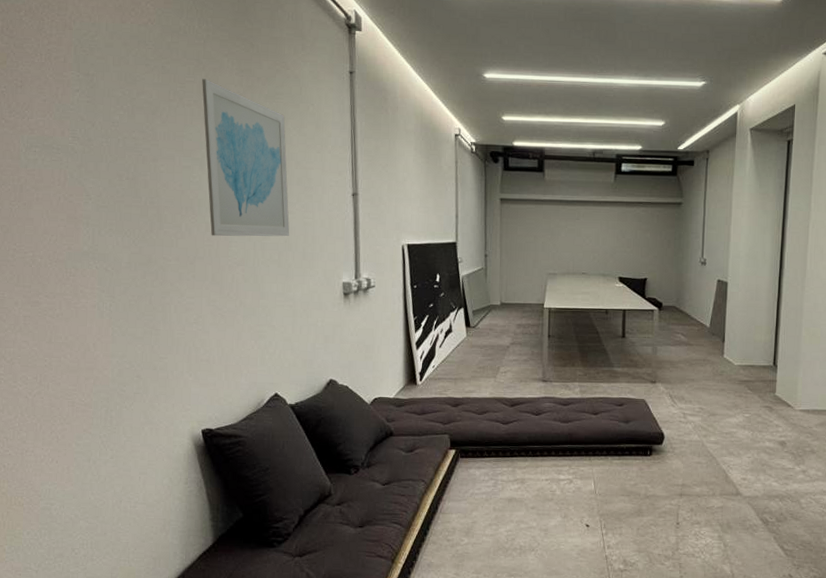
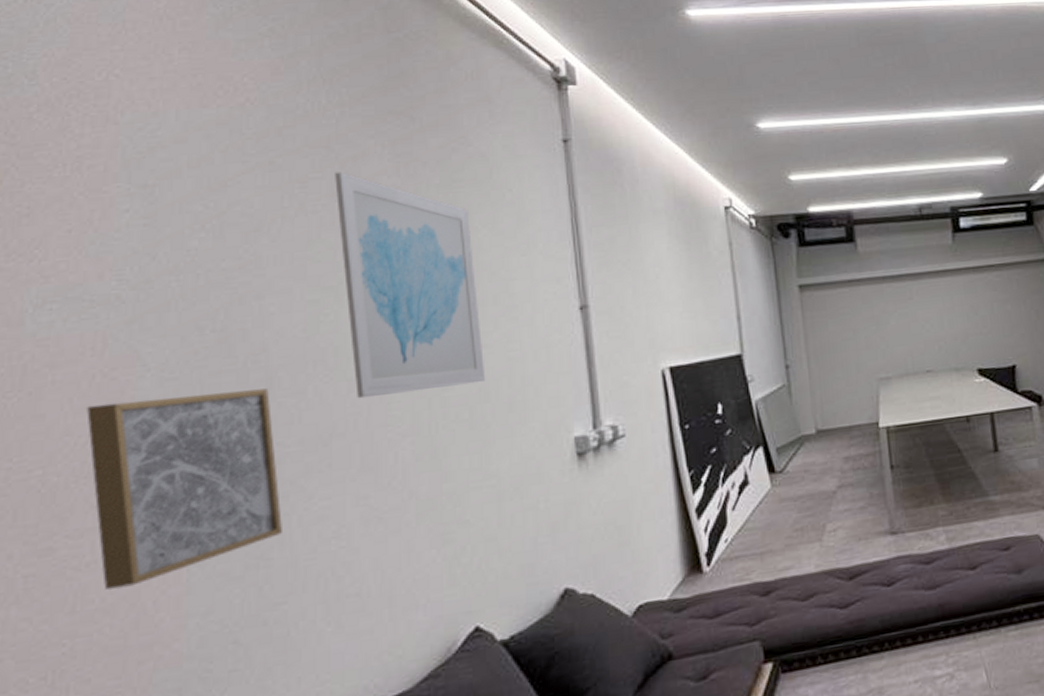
wall art: none [56,217,165,333] -> present [86,388,282,590]

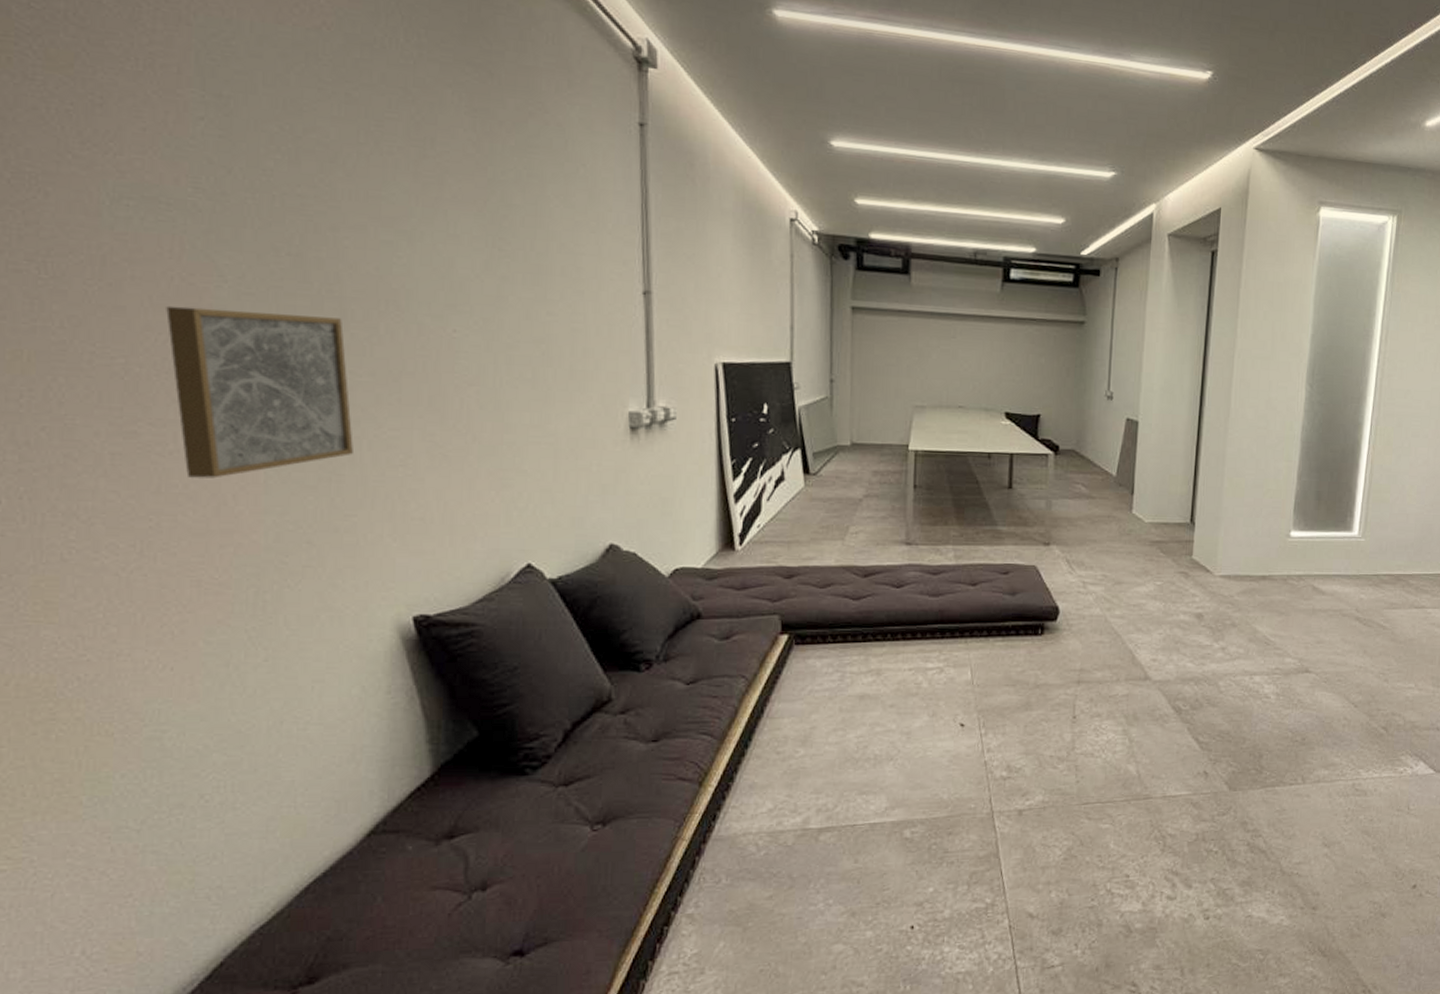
wall art: present [335,172,486,399] -> none [411,116,550,347]

